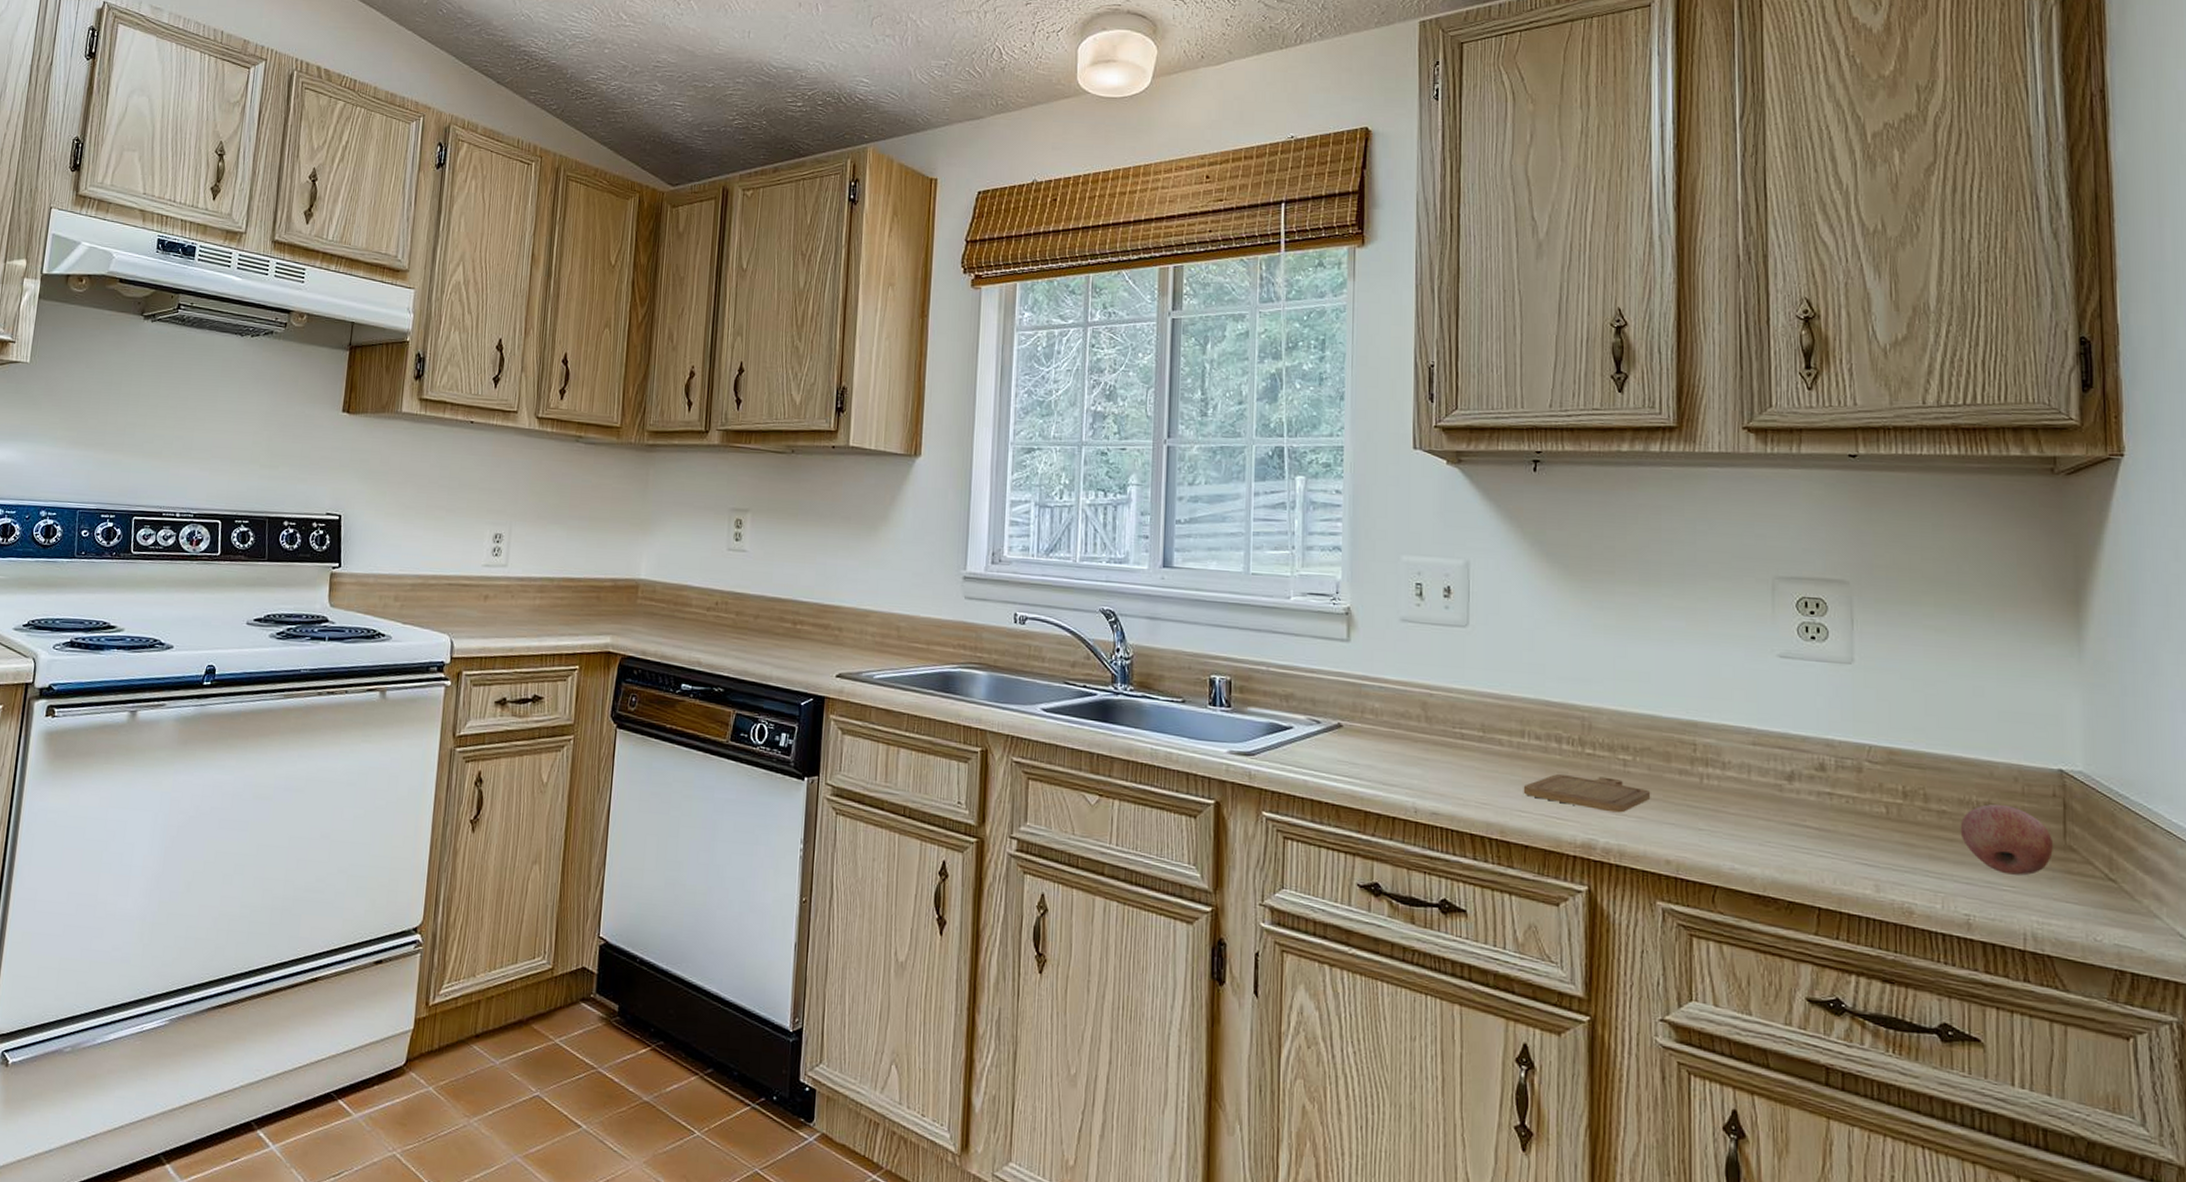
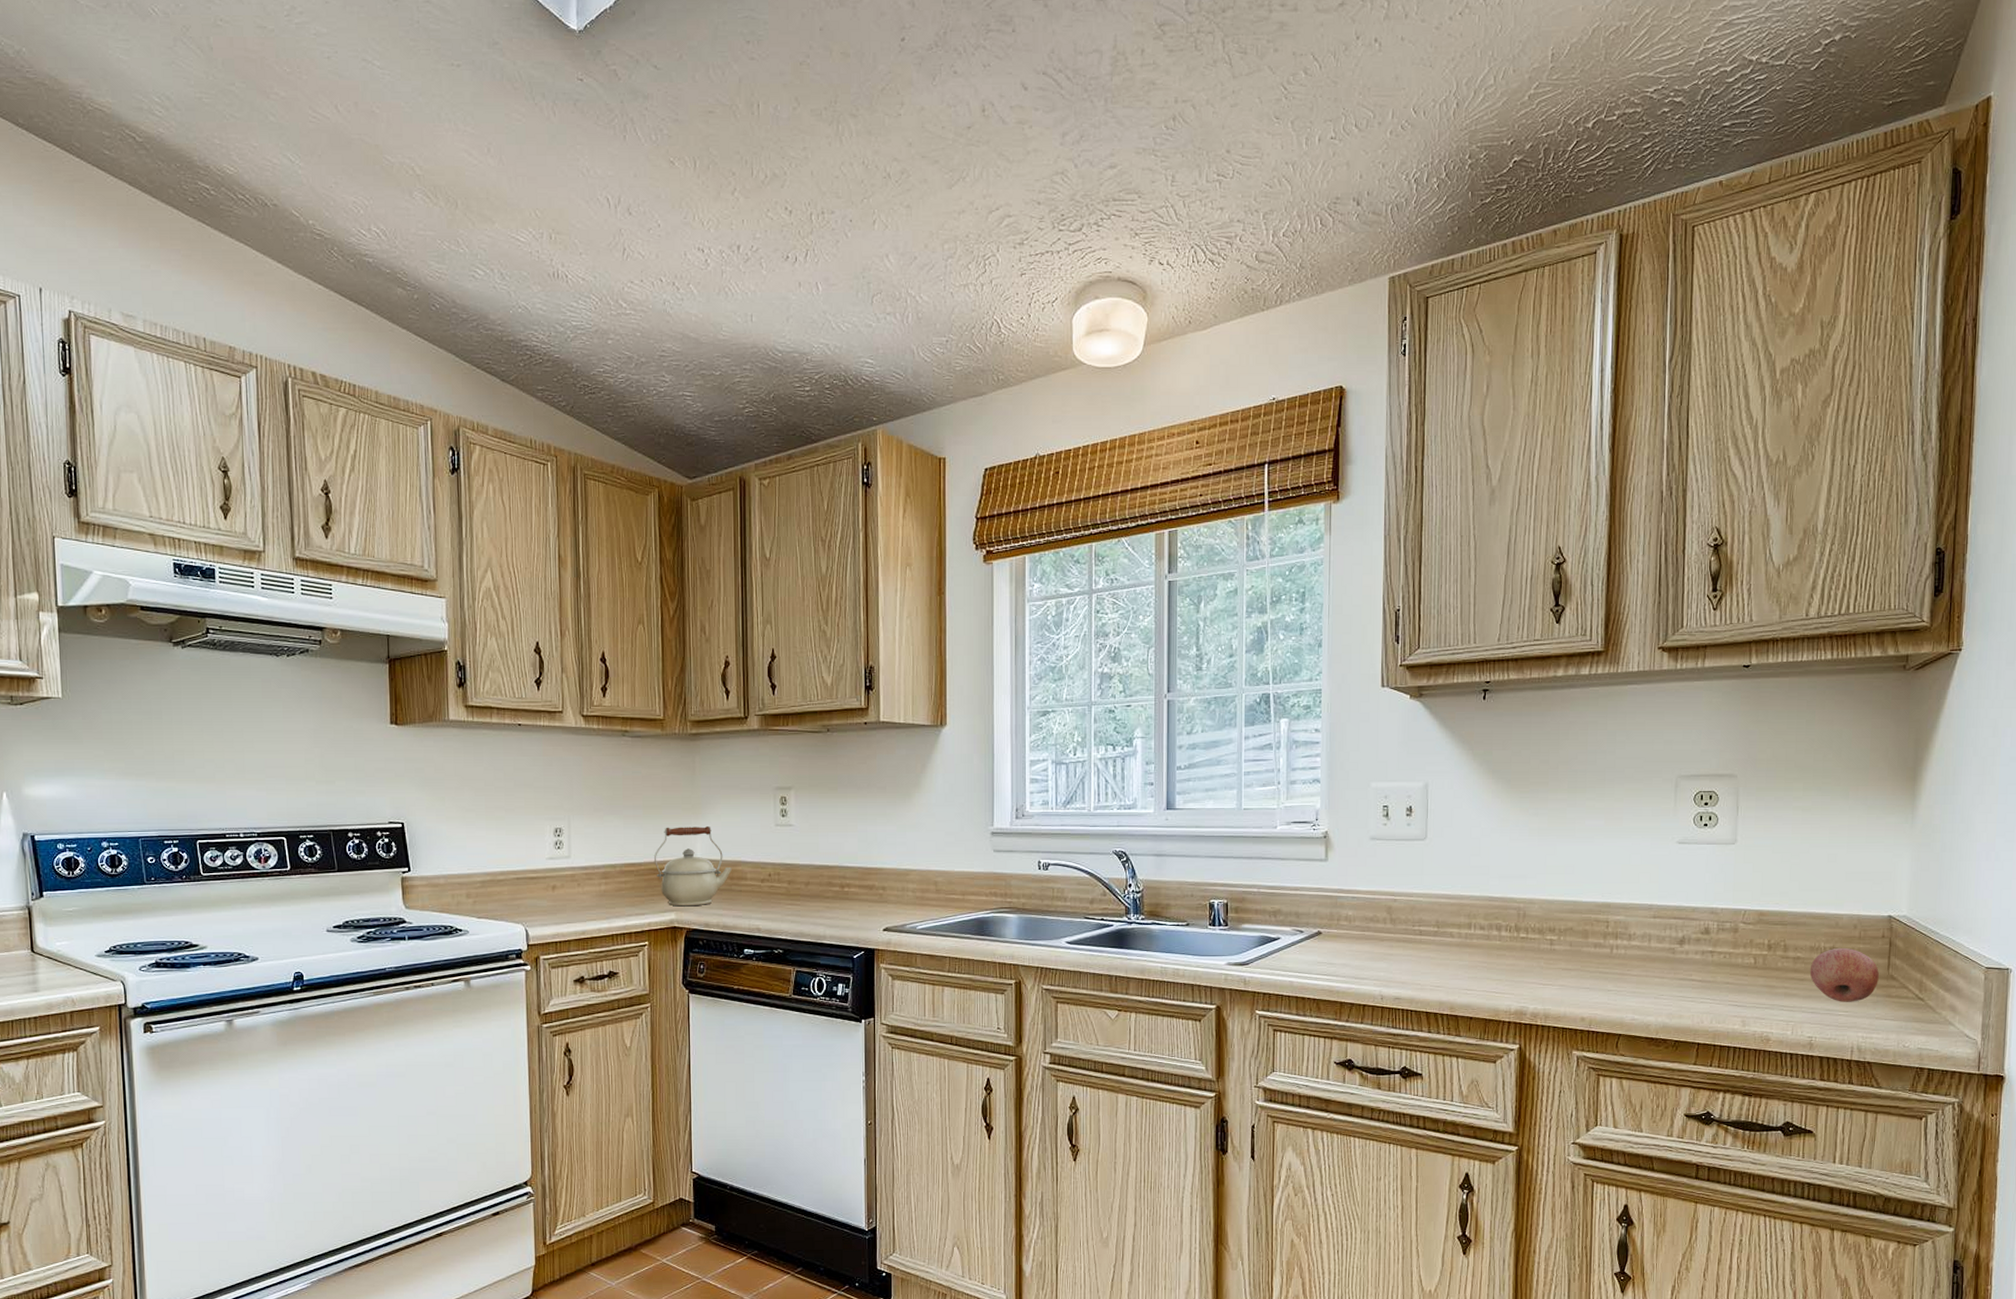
kettle: none [594,542,677,631] -> present [653,826,732,907]
chopping board: present [1523,774,1651,813] -> none [1469,955,1571,984]

